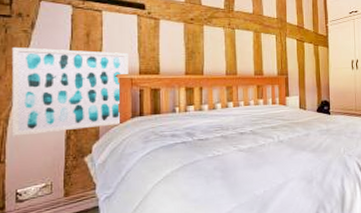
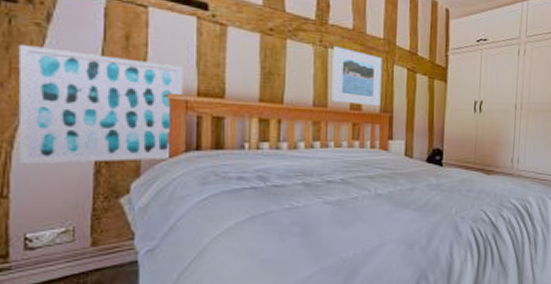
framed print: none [239,27,278,71] -> present [331,46,382,106]

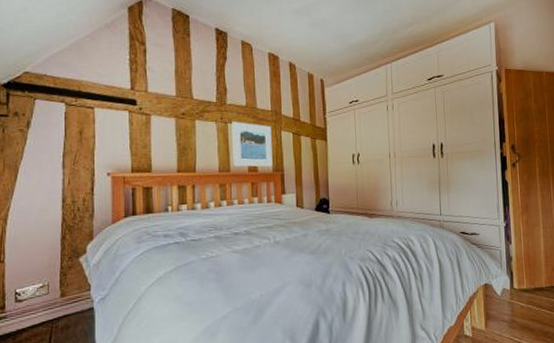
wall art: present [18,43,183,164] -> none [9,146,121,236]

